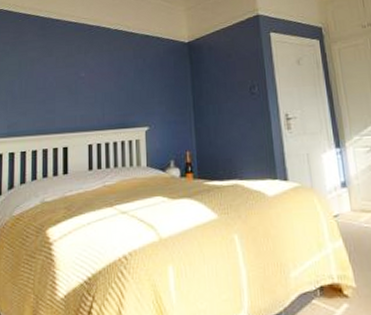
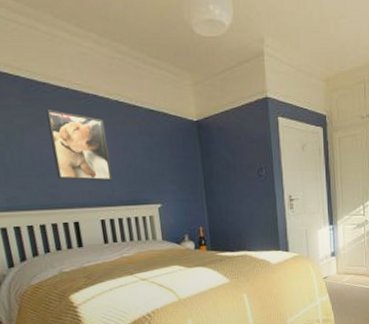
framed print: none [55,41,104,105] -> present [46,110,113,181]

